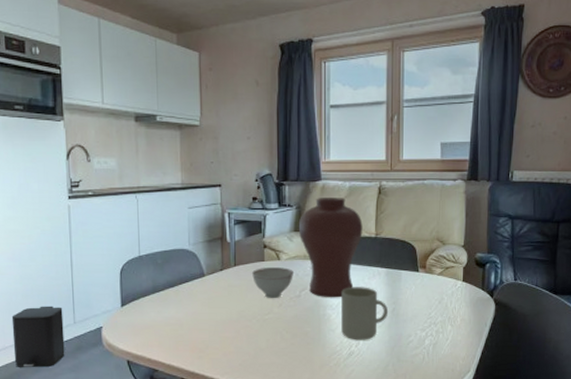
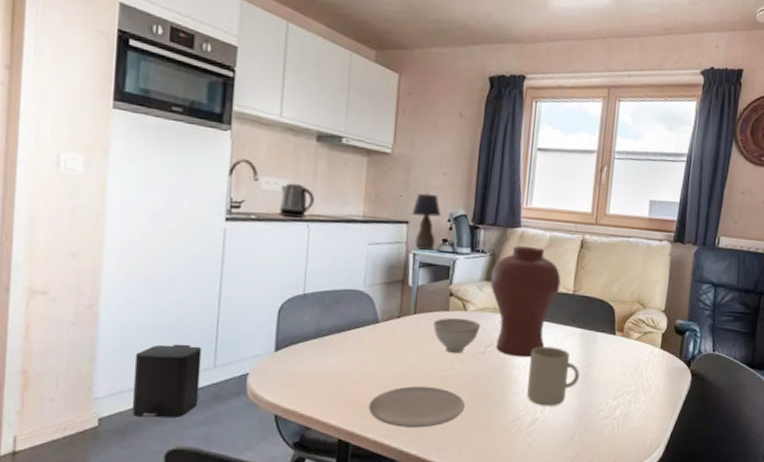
kettle: none [111,161,139,190] -> present [280,183,314,218]
plate: none [204,328,287,366] -> present [368,386,465,428]
table lamp: none [223,158,250,208] -> present [411,193,442,250]

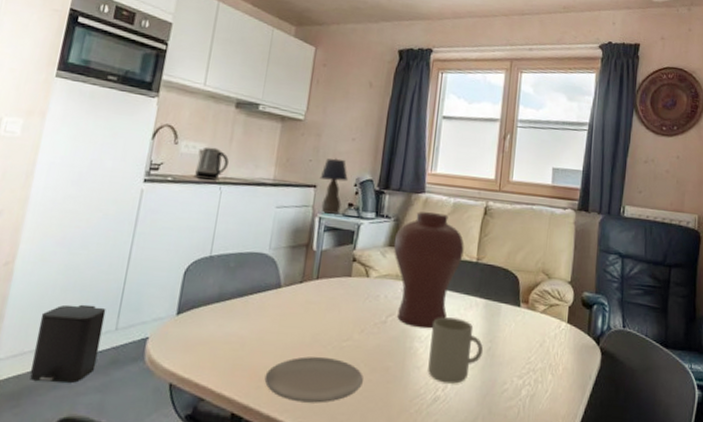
bowl: present [432,318,480,353] -> none [334,284,382,322]

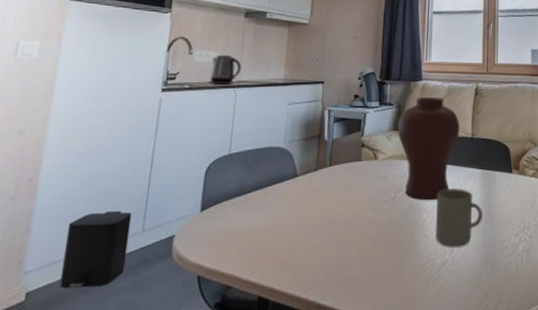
plate: present [264,356,363,403] -> none [287,235,378,280]
table lamp: present [319,158,349,214] -> none [326,56,353,106]

